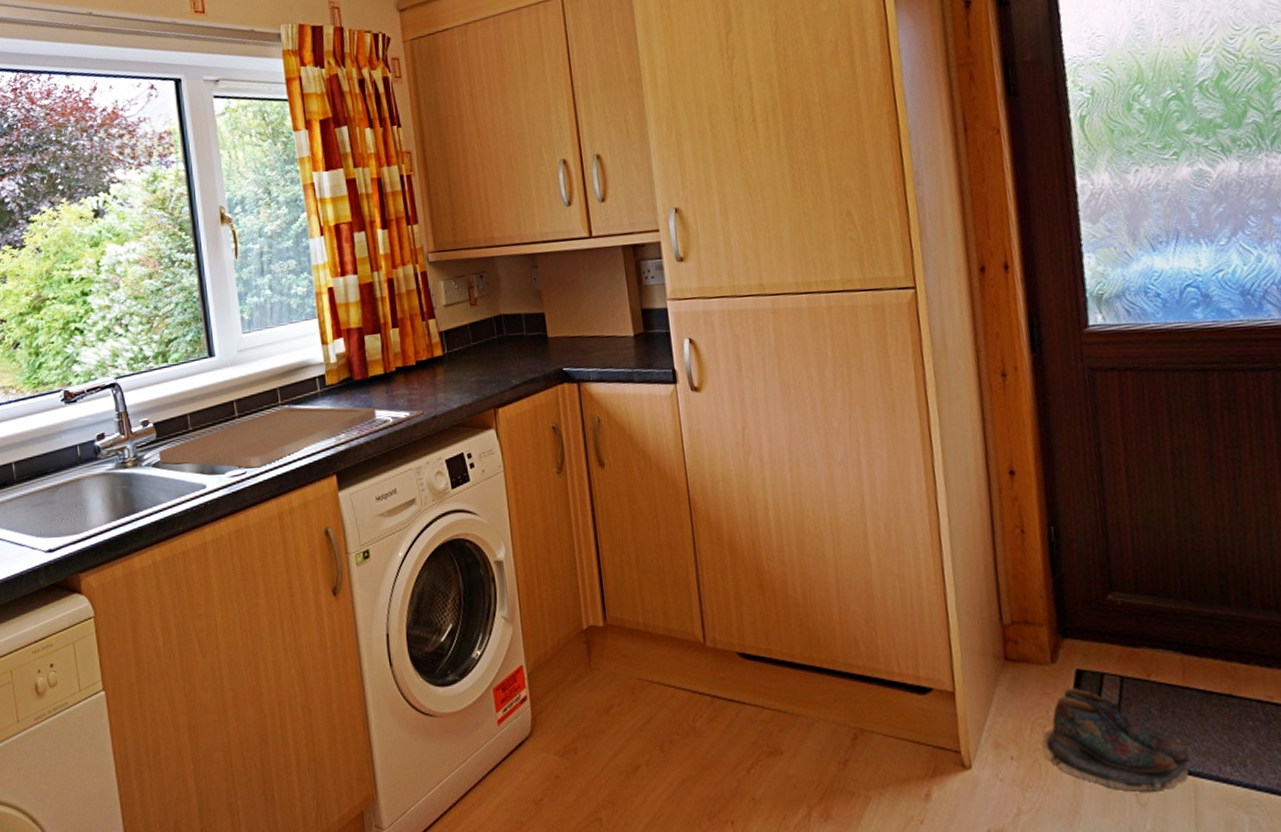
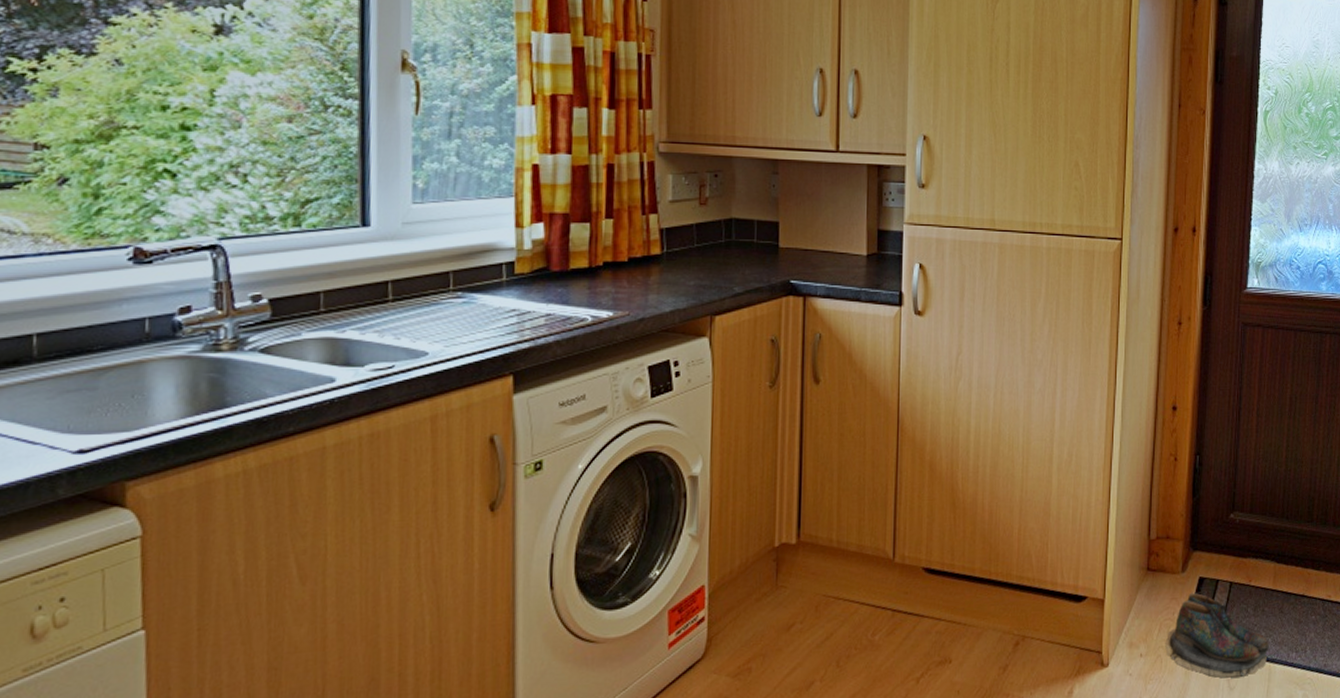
cutting board: present [159,406,377,468] -> none [271,294,573,362]

